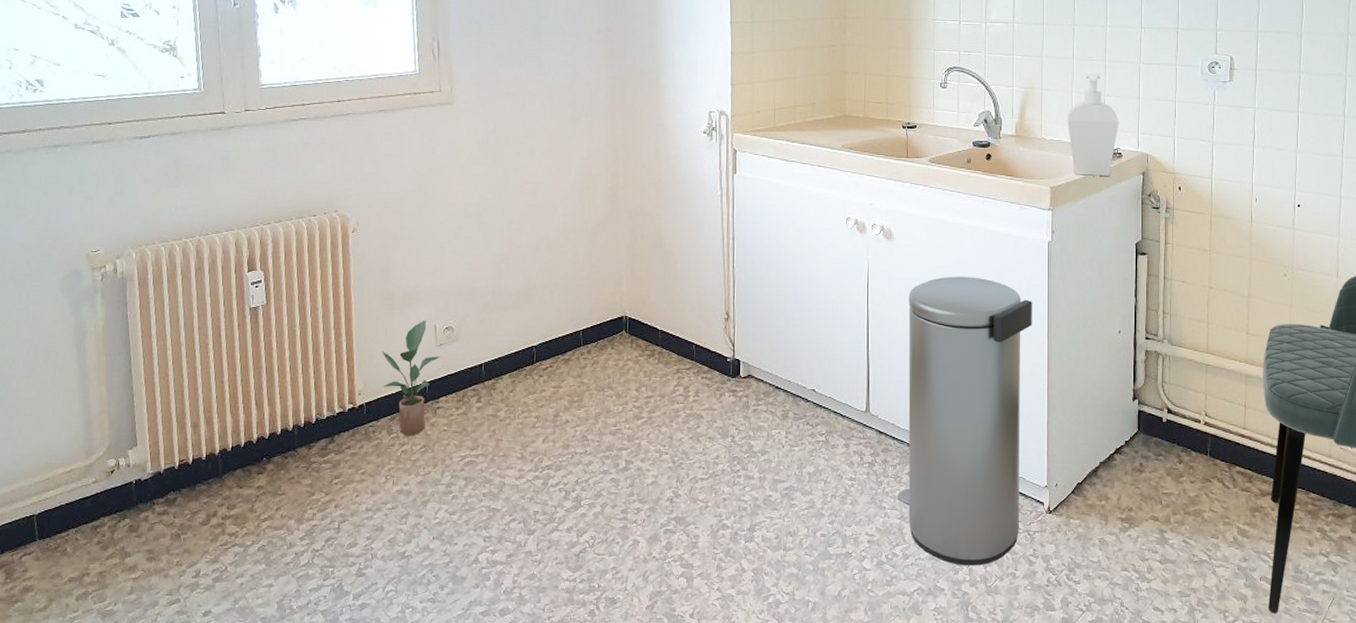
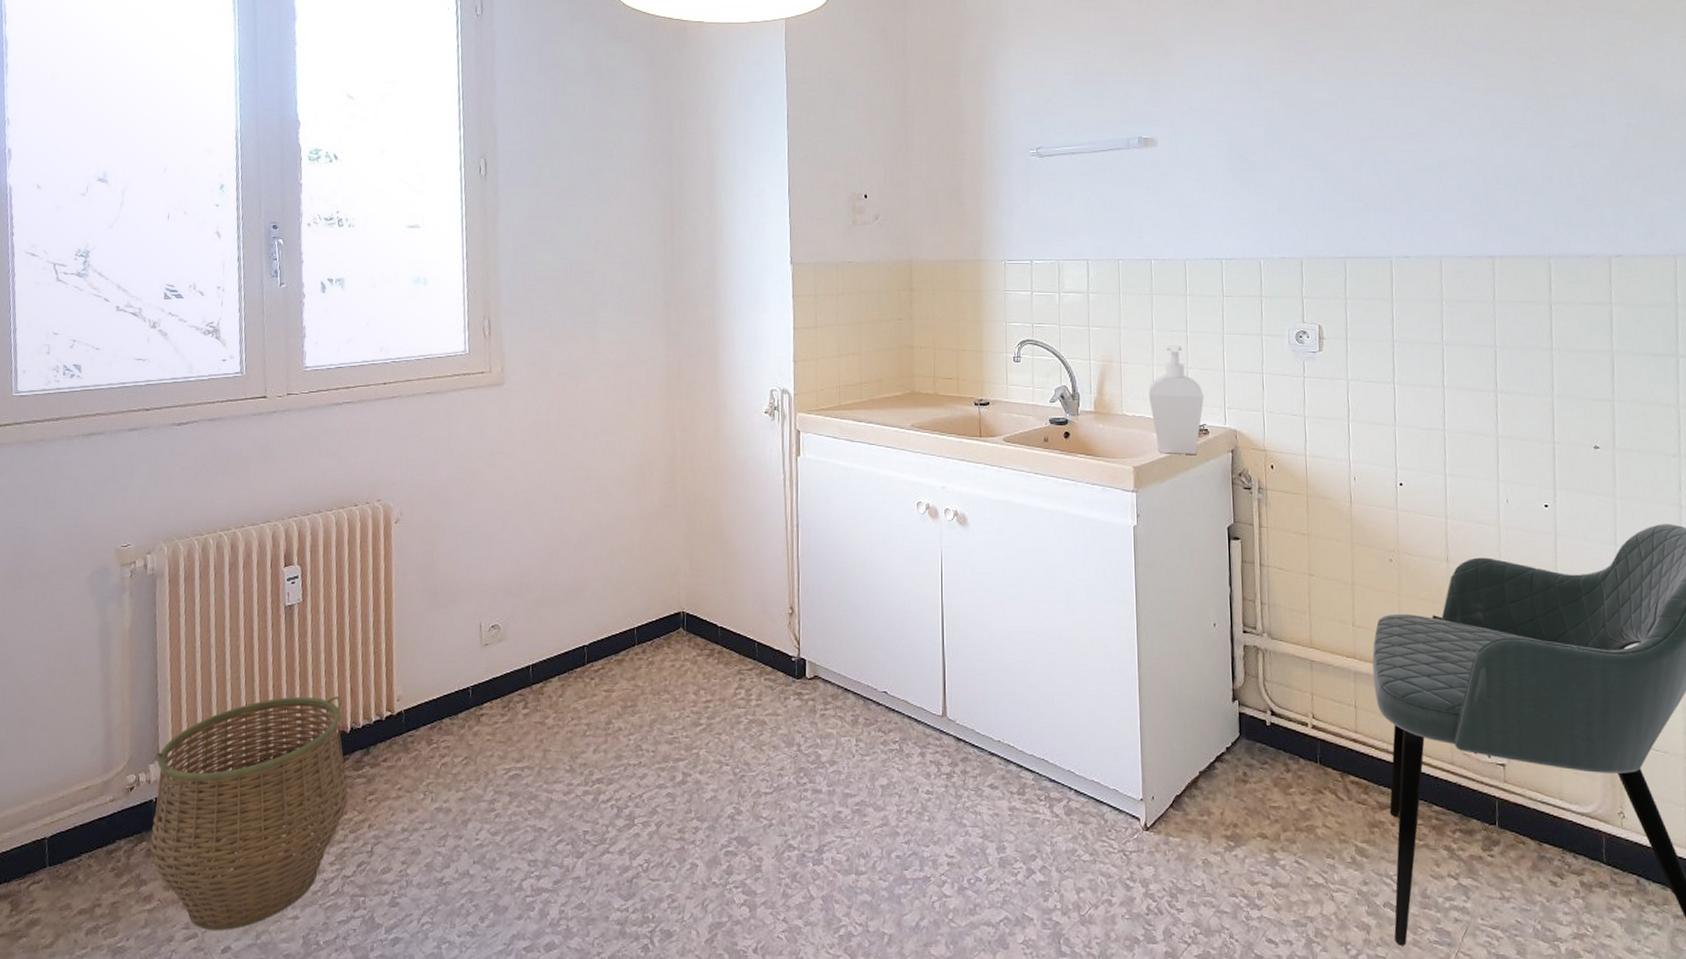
basket: none [131,390,315,596] -> present [149,696,349,930]
potted plant: present [381,320,440,436] -> none [423,617,485,747]
pedal bin: present [898,276,1032,566] -> none [979,565,1120,891]

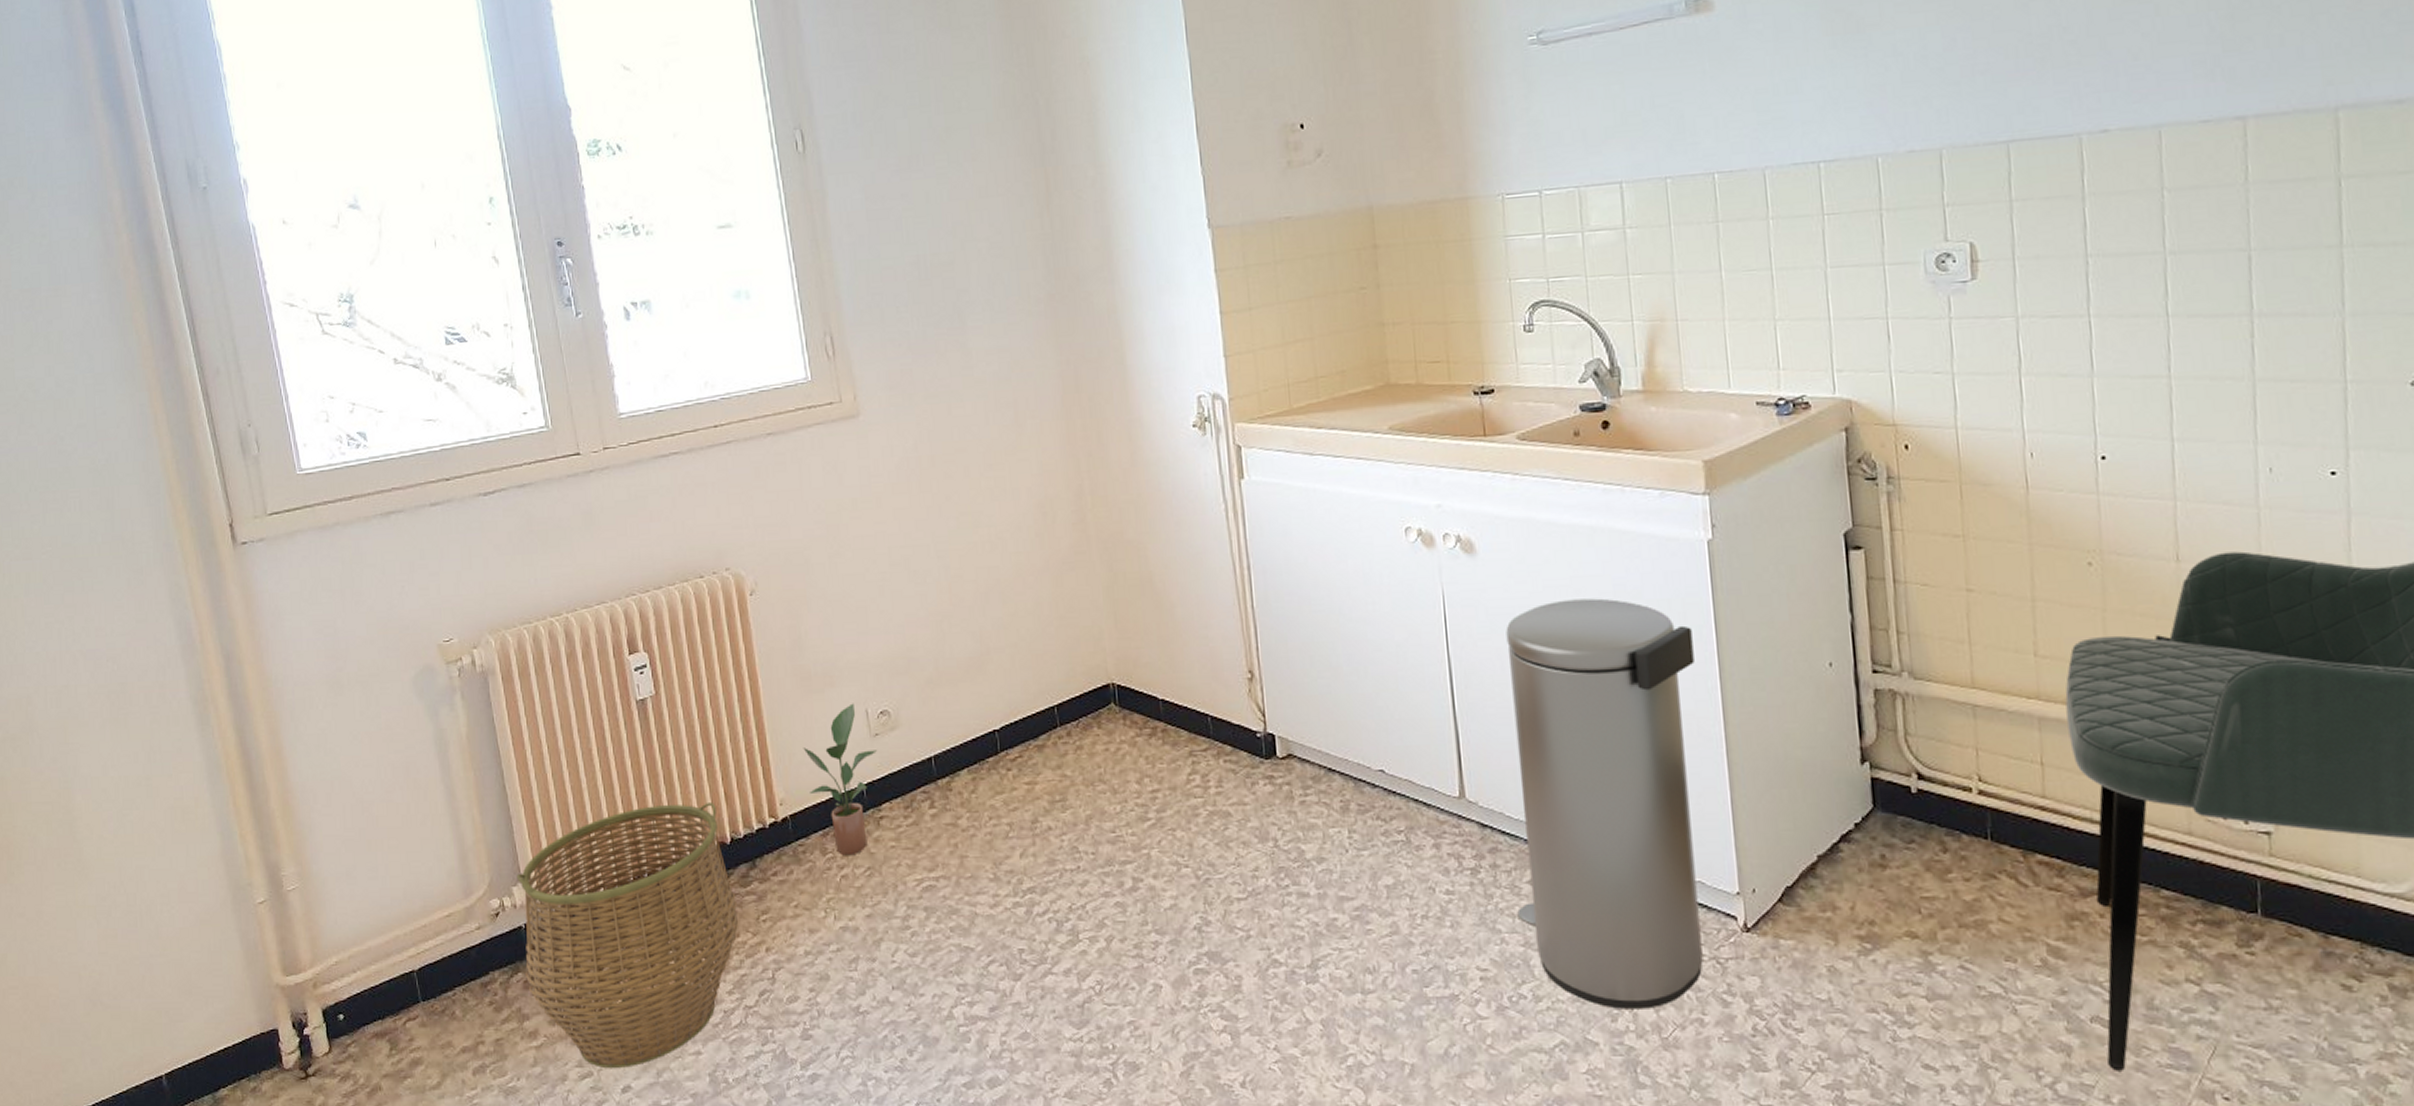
potted plant: none [423,617,485,747] -> present [803,703,877,856]
pedal bin: none [979,565,1120,891] -> present [1506,598,1703,1009]
soap bottle: present [1148,345,1204,454] -> none [1719,289,1802,441]

